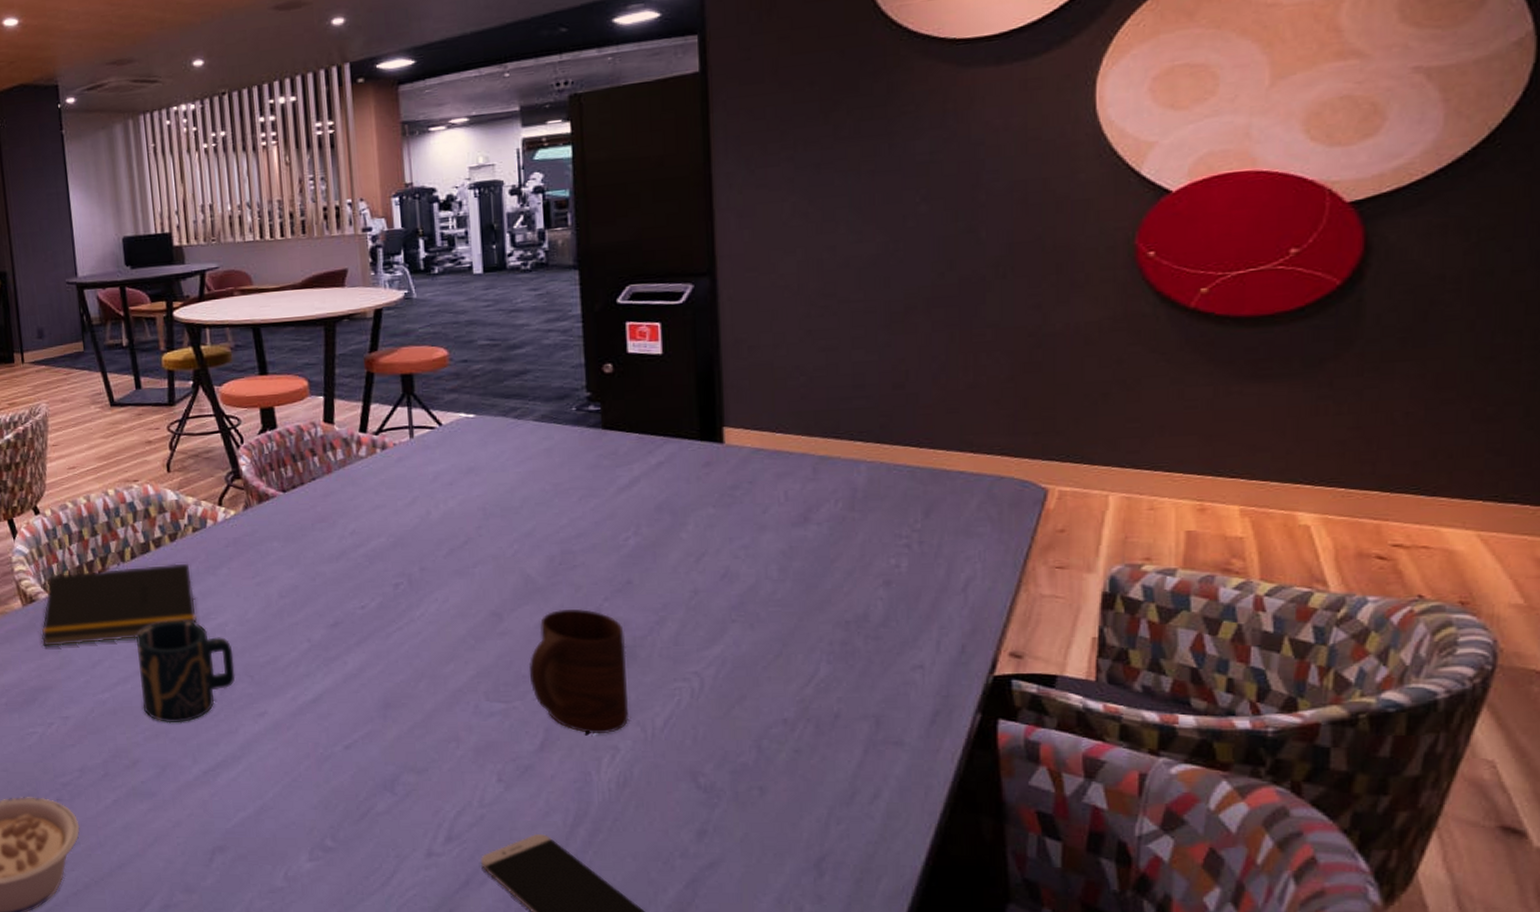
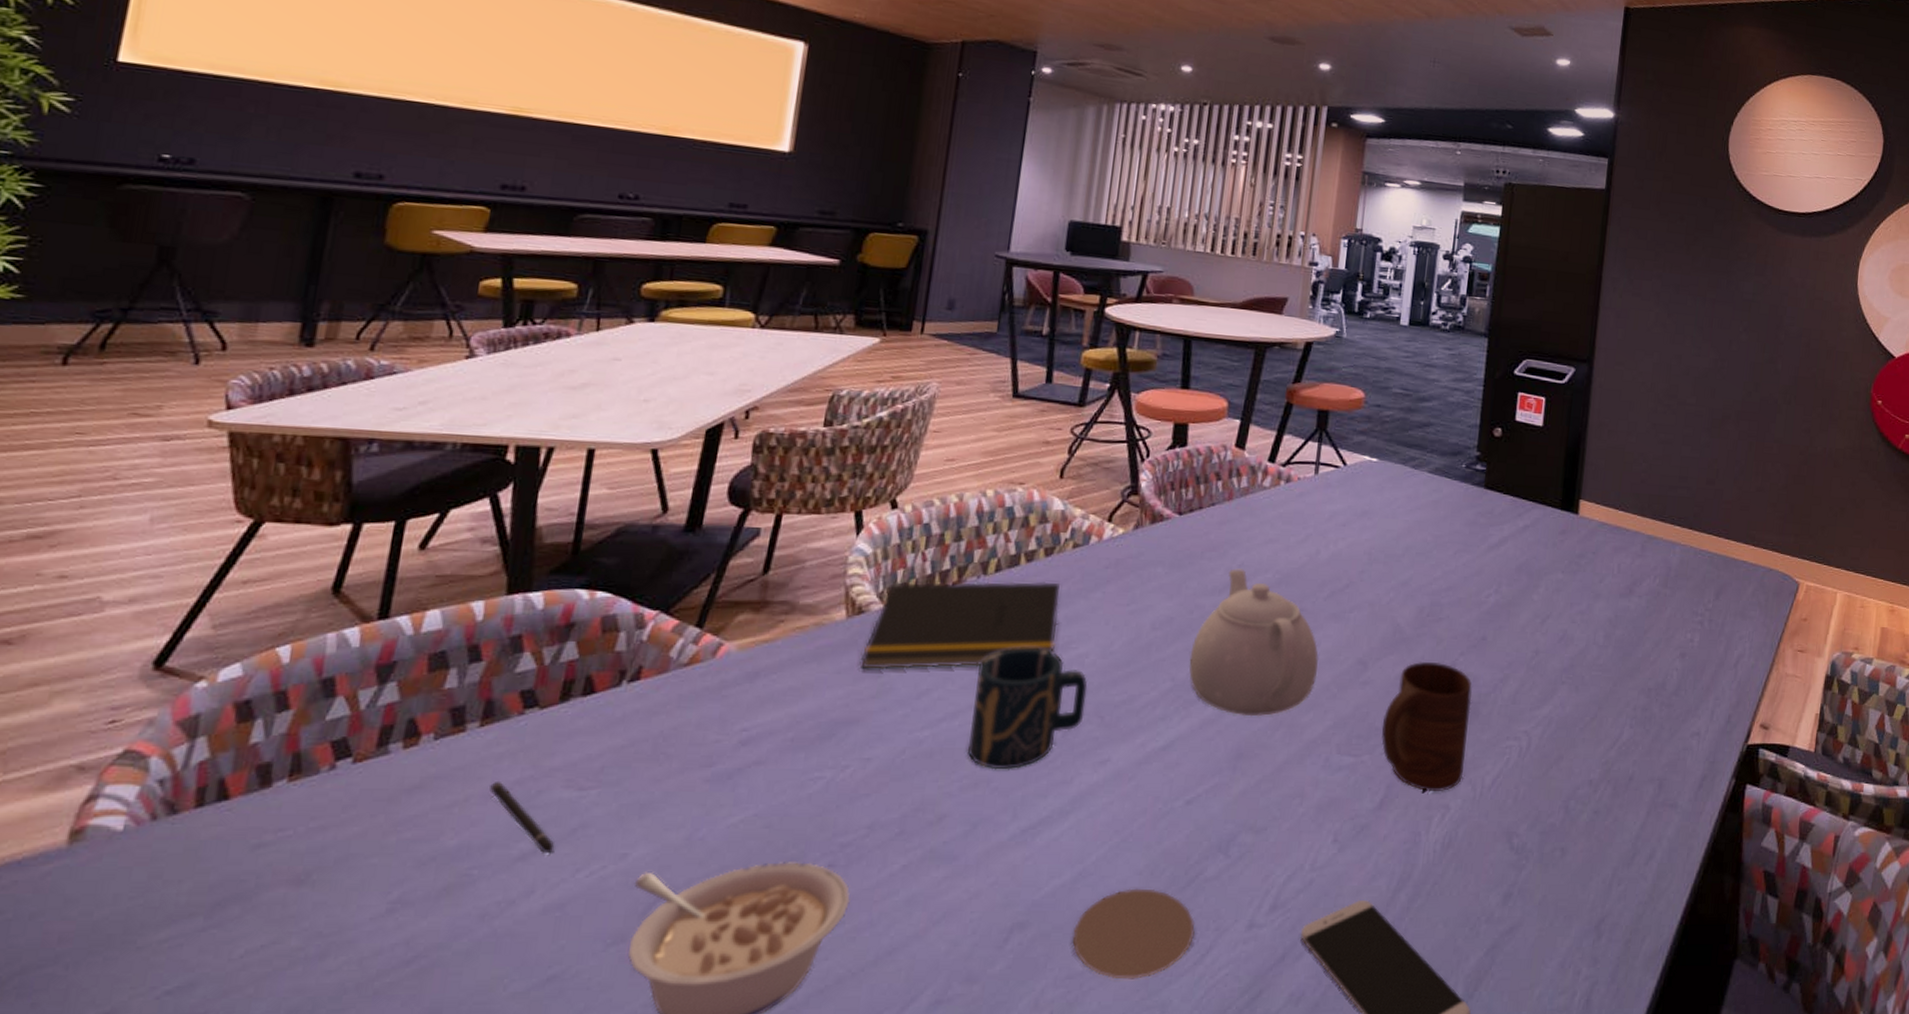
coaster: none [266,820,377,896] -> present [1072,888,1196,980]
teapot: none [320,536,451,670] -> present [1189,568,1319,717]

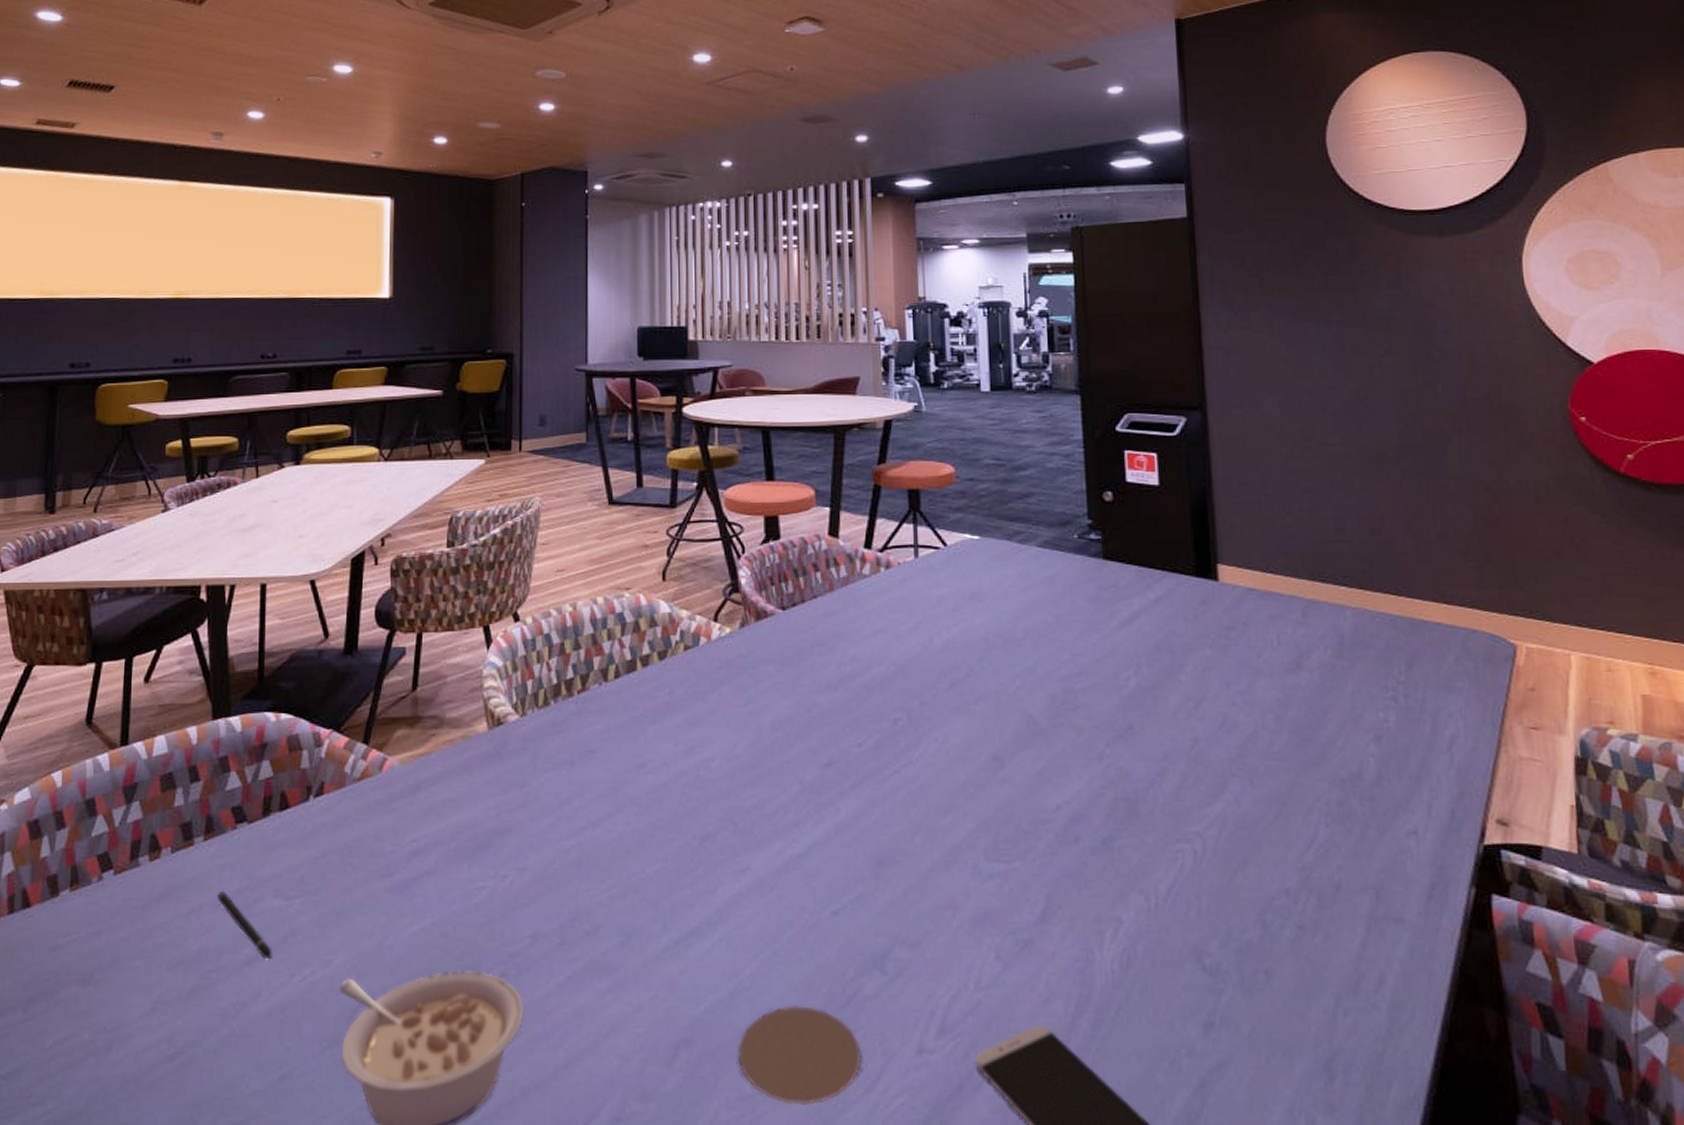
notepad: present [860,581,1061,671] -> none [505,686,682,781]
cup: present [967,648,1088,770] -> none [612,754,718,879]
teapot: present [1189,568,1319,717] -> none [814,663,951,821]
cup: present [1381,662,1472,791] -> none [1030,756,1133,902]

